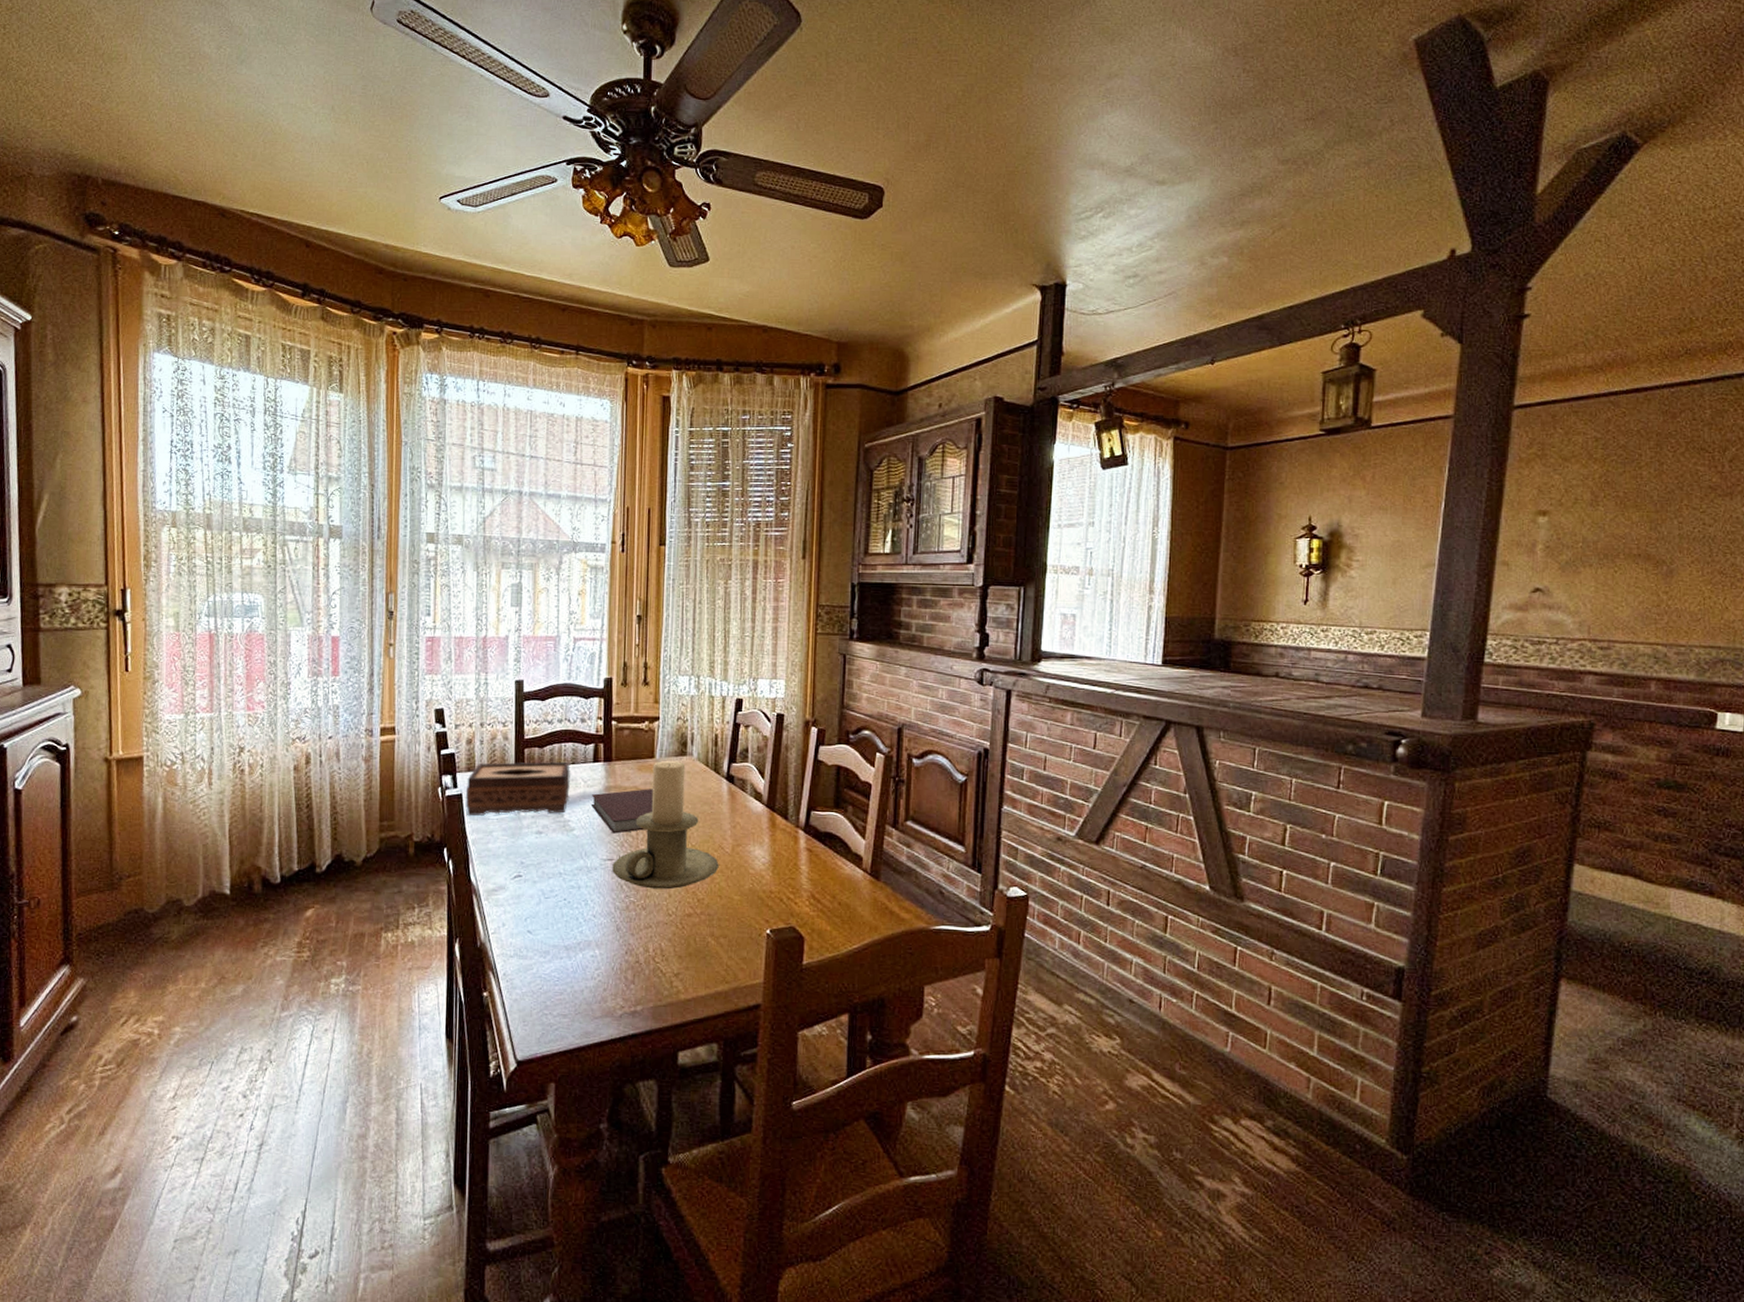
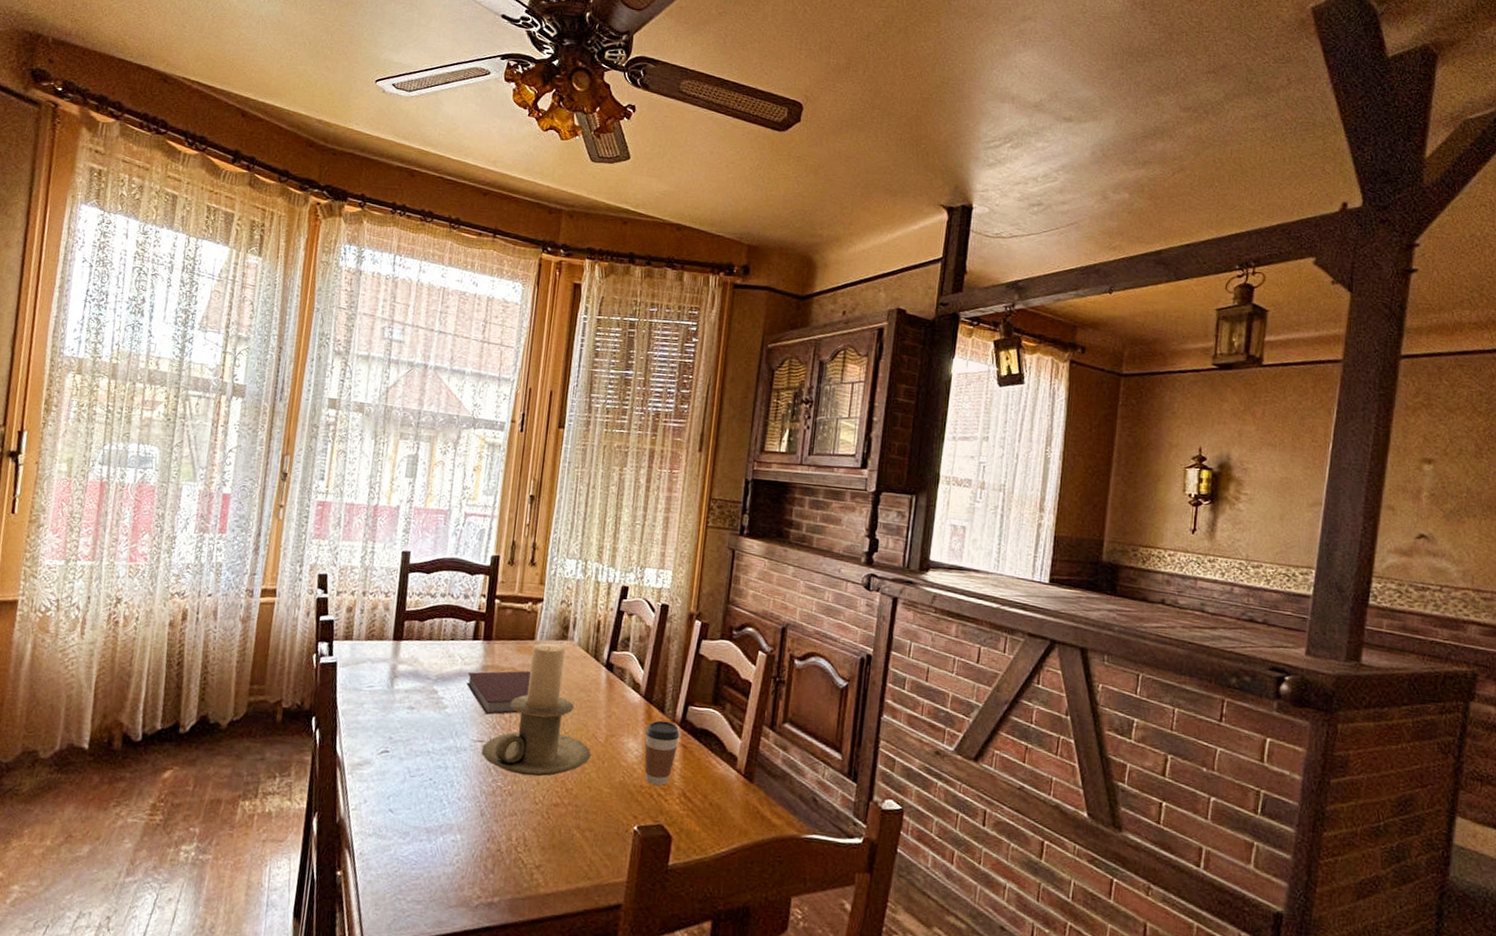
tissue box: present [465,761,570,817] -> none [339,632,449,690]
coffee cup: none [770,827,804,889] -> present [644,720,680,786]

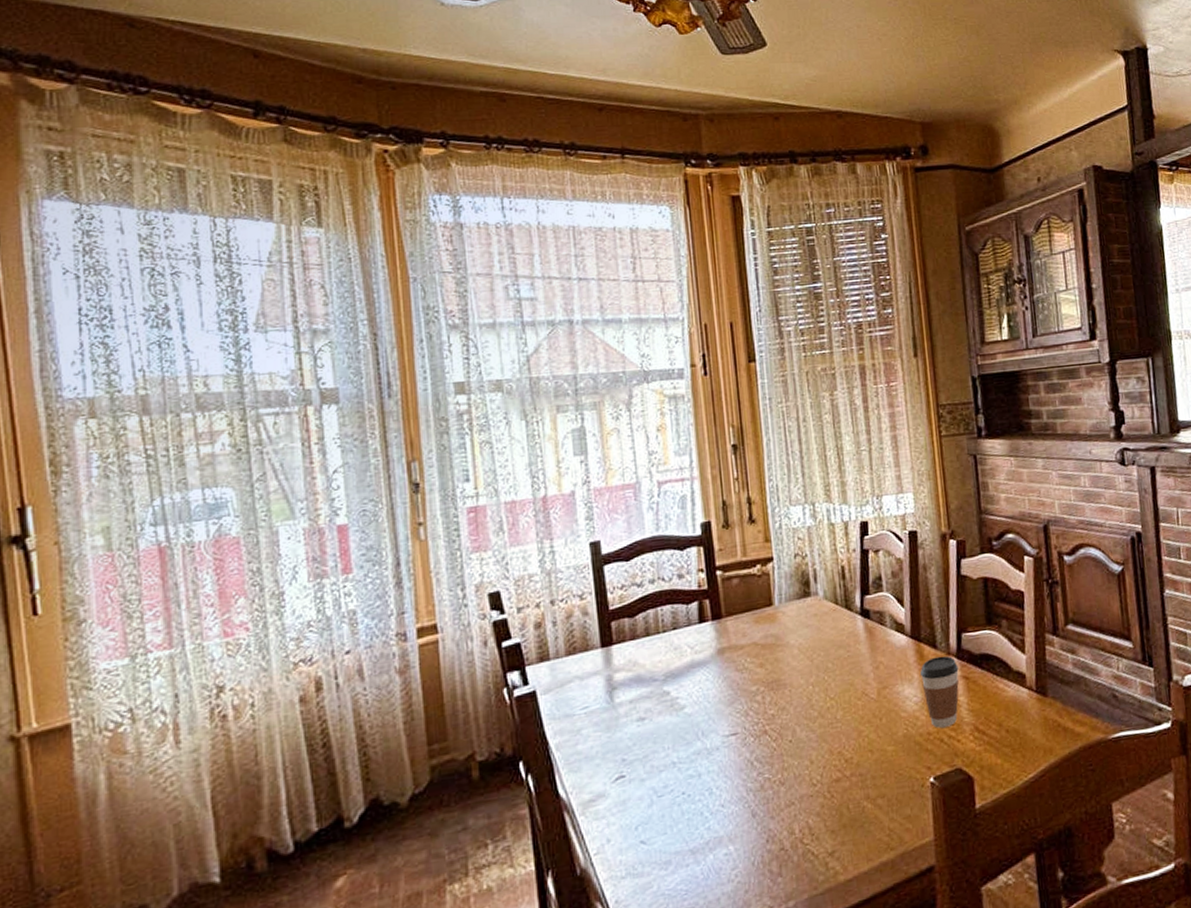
notebook: present [467,670,531,715] -> none [702,641,778,703]
candle holder: present [481,644,591,777] -> none [737,604,865,760]

